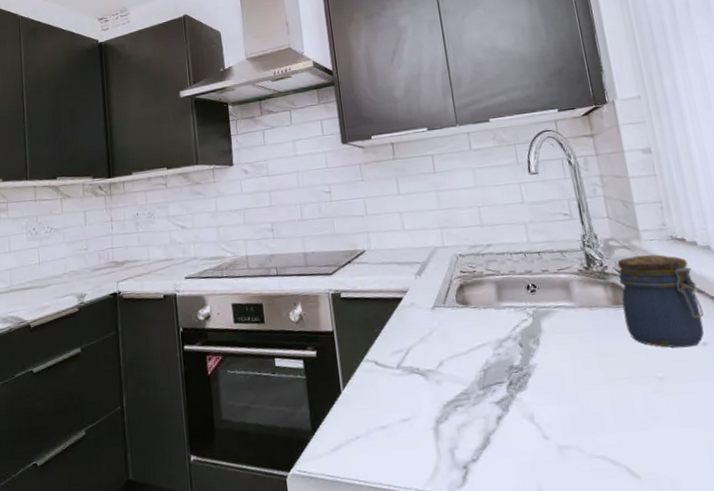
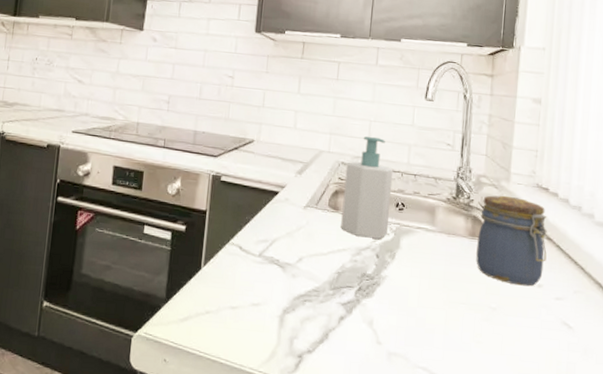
soap bottle: none [464,222,525,329] -> present [340,136,394,239]

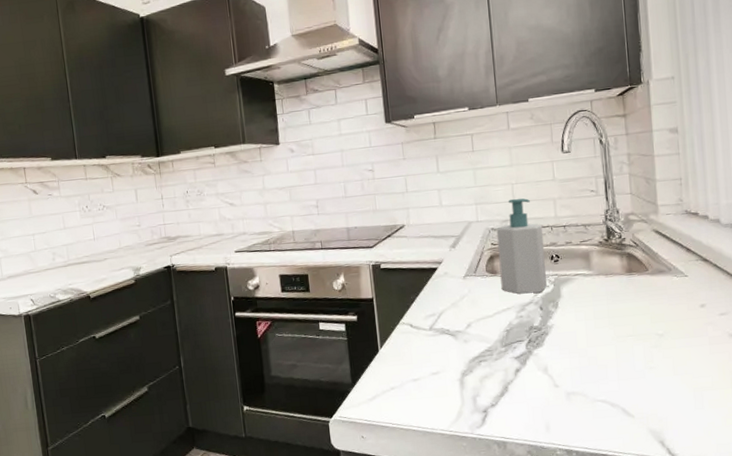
jar: present [476,195,547,287] -> none [634,227,706,310]

